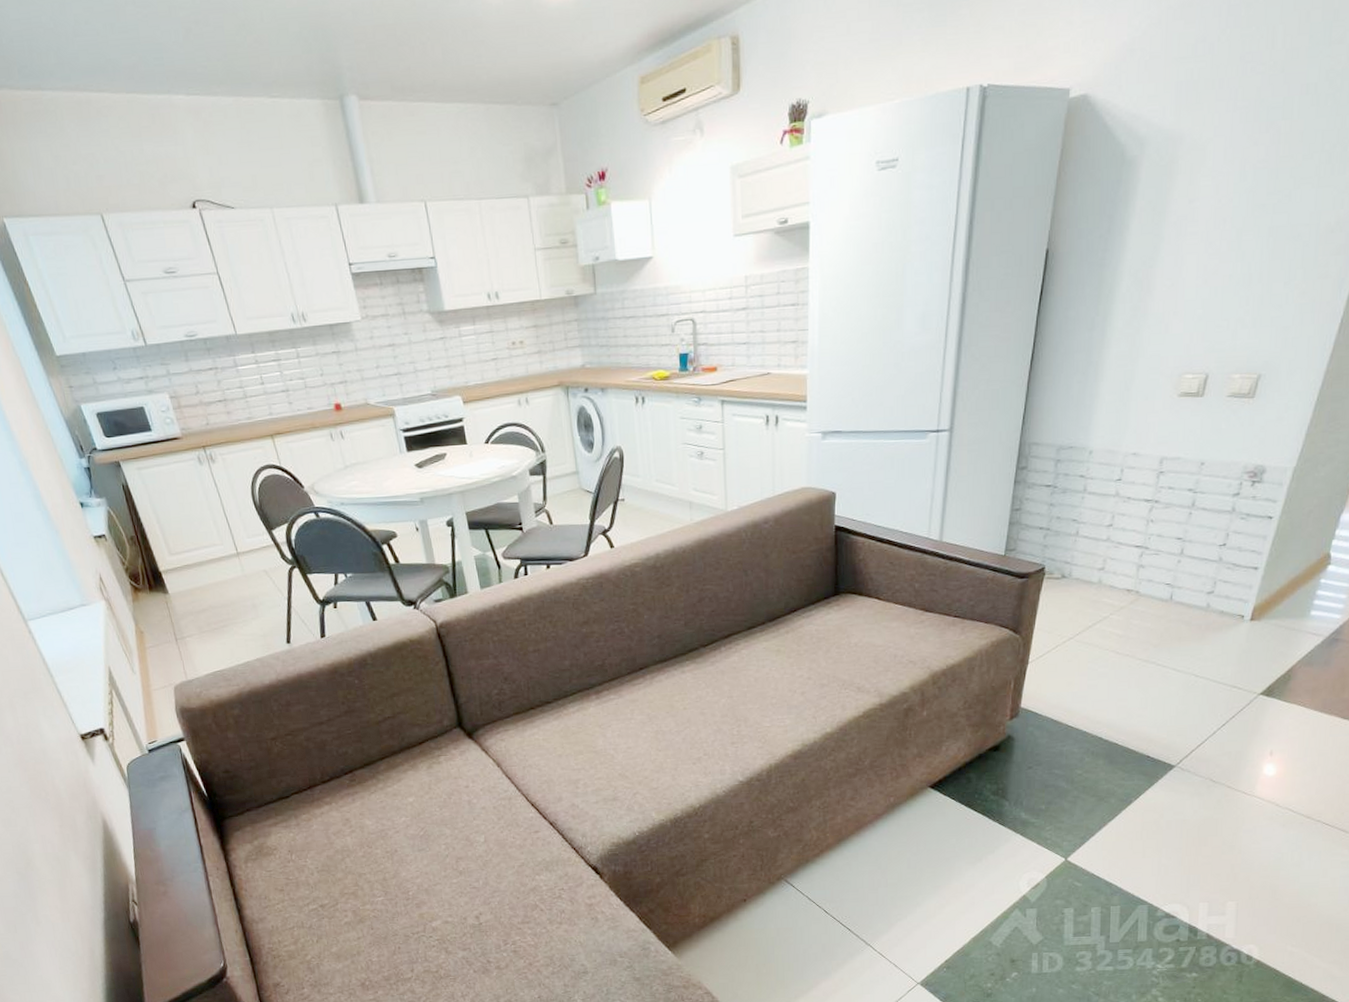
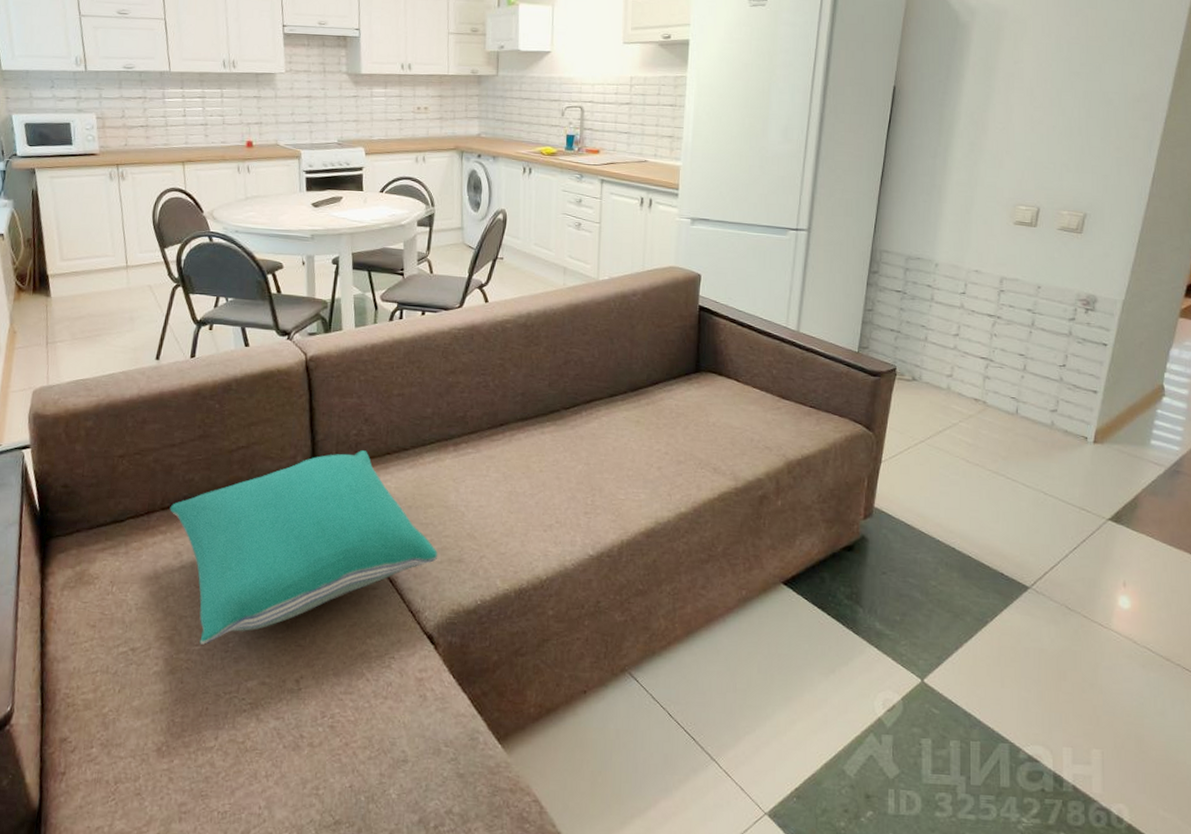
pillow: none [330,707,592,896] -> present [170,449,437,645]

